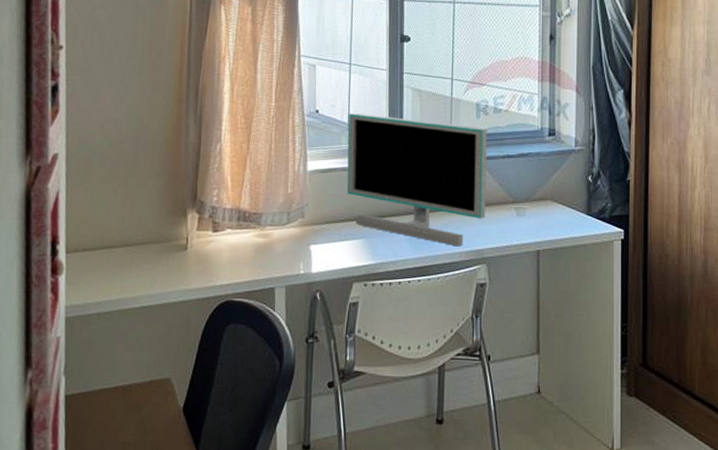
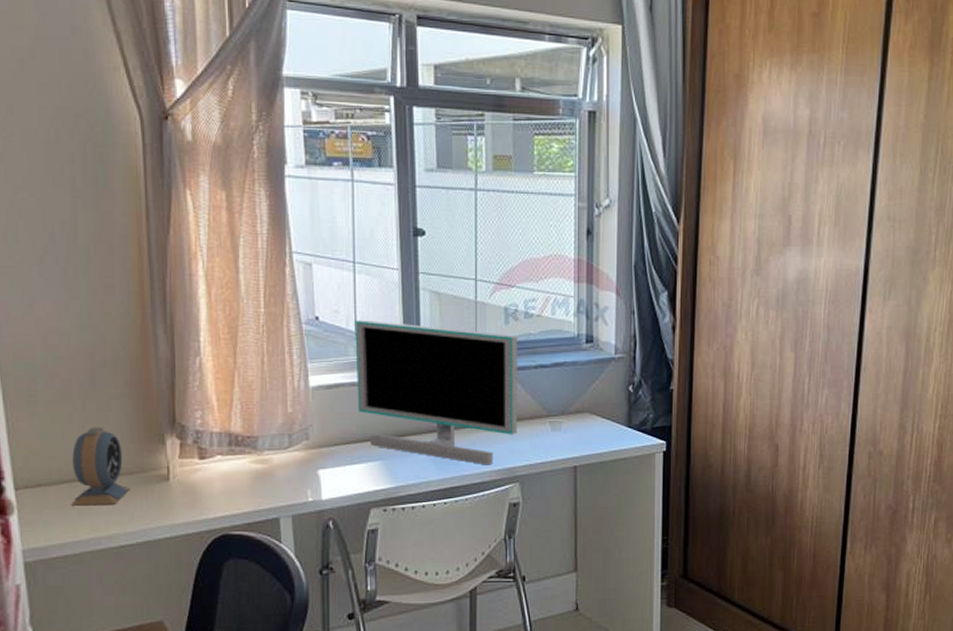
alarm clock: none [108,201,156,270] -> present [71,427,131,506]

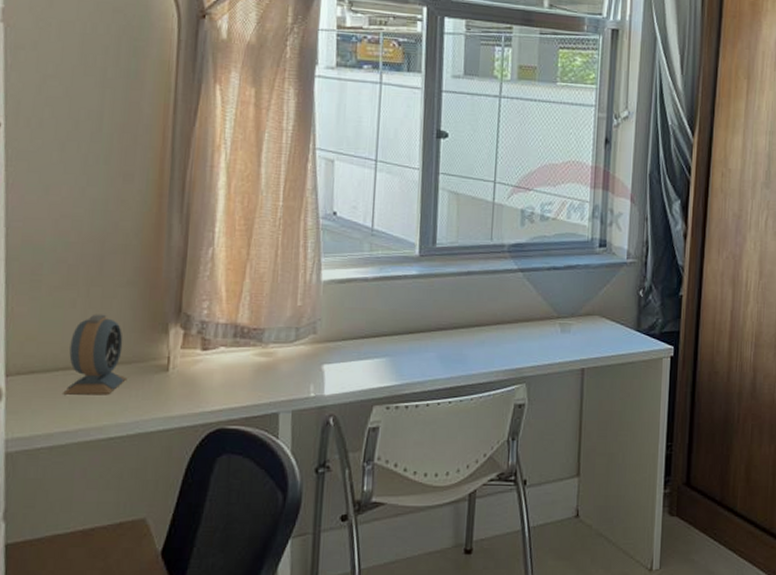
monitor: present [355,319,517,465] -> none [368,216,532,365]

